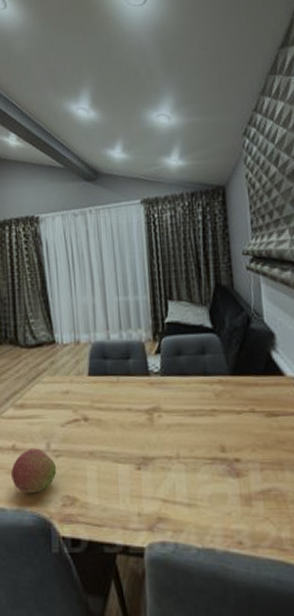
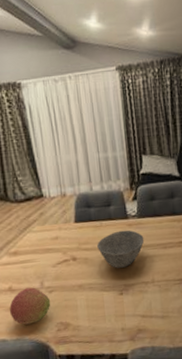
bowl: none [112,389,169,436] -> present [97,230,145,268]

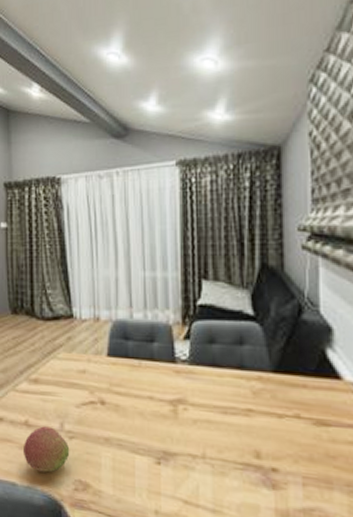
bowl: present [97,230,145,268] -> none [133,377,196,428]

